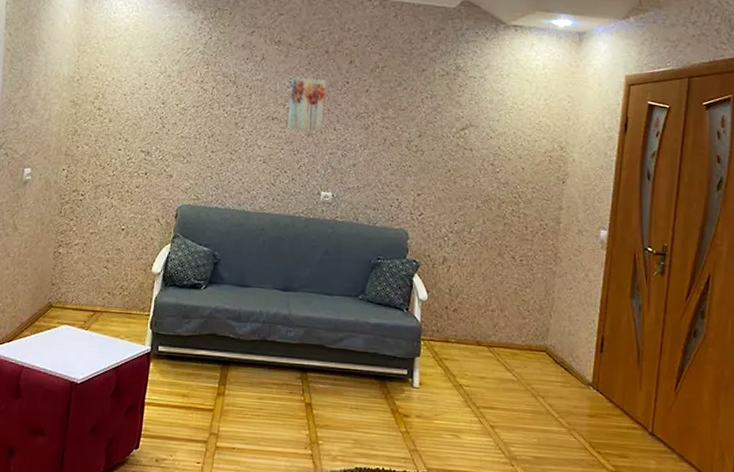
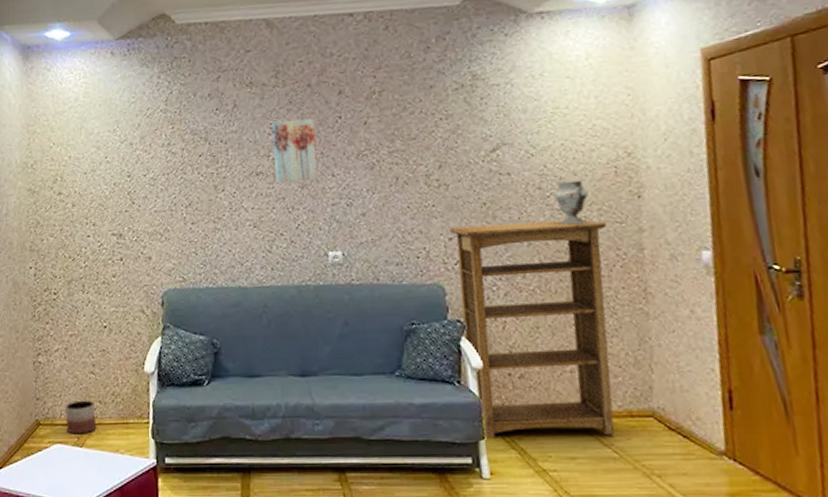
planter: none [75,289,104,319] -> present [66,400,97,434]
bookshelf: none [416,185,536,363] -> present [450,220,615,439]
decorative vase: none [502,160,527,197] -> present [553,179,588,225]

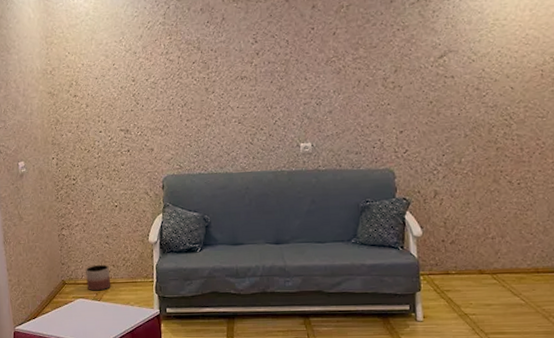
wall art: present [272,118,319,183] -> none [255,30,294,86]
bookshelf: present [450,220,615,439] -> none [401,115,530,291]
decorative vase: present [553,179,588,225] -> none [489,81,517,120]

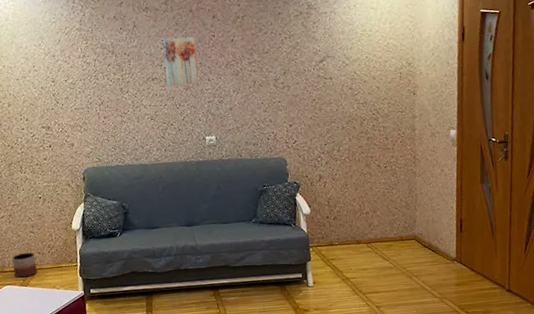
wall art: none [255,30,294,86] -> present [163,37,199,86]

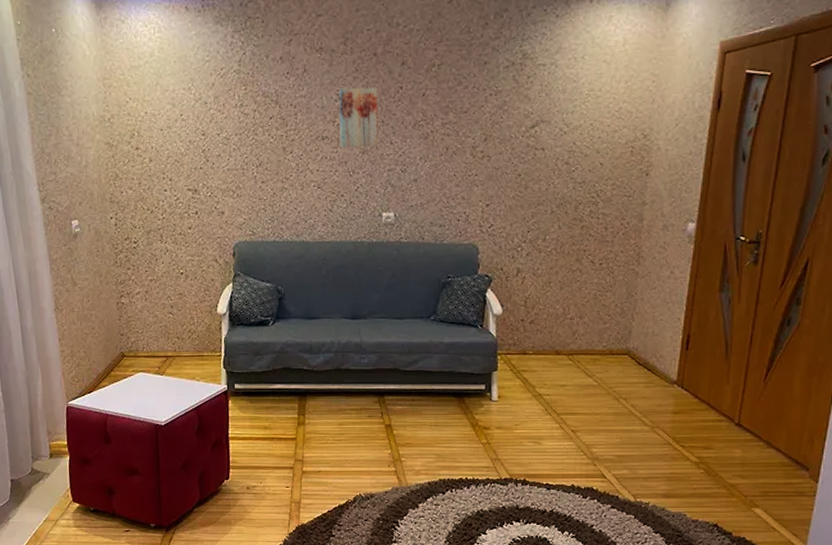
planter: present [12,252,38,278] -> none [147,336,175,365]

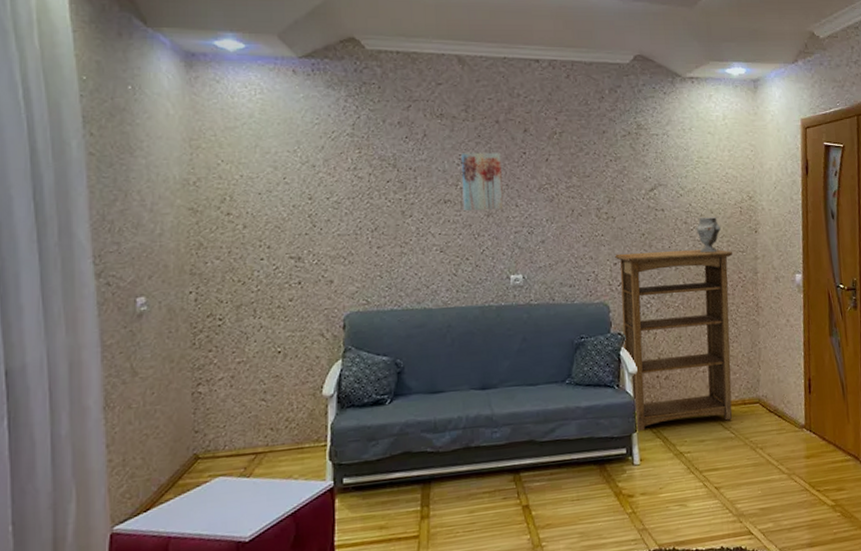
bookshelf: none [488,193,616,370] -> present [615,249,733,431]
decorative vase: none [578,156,606,197] -> present [696,216,721,253]

